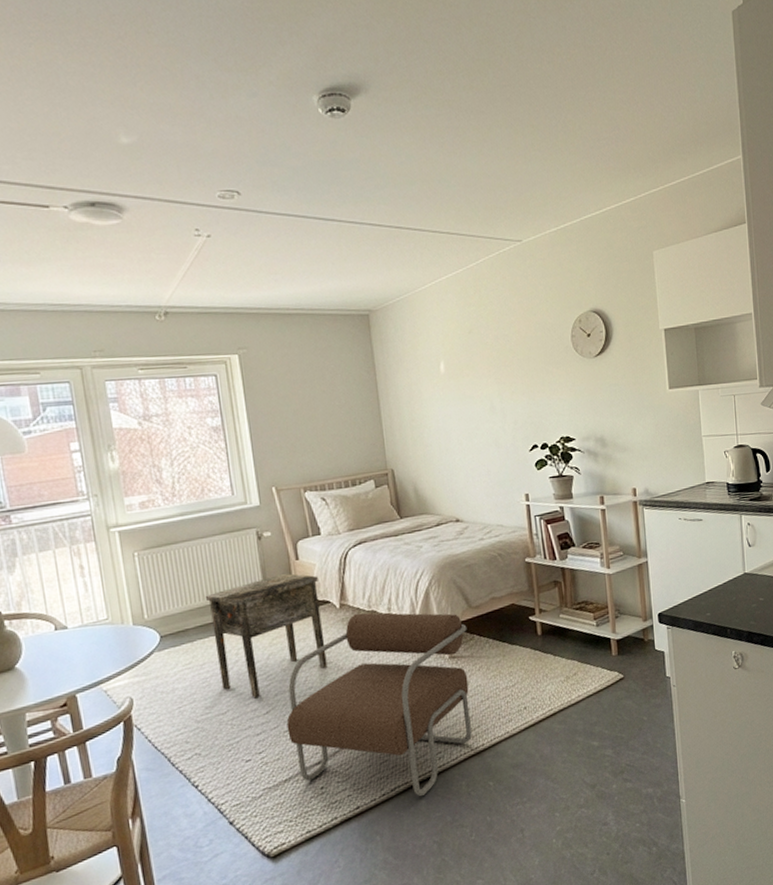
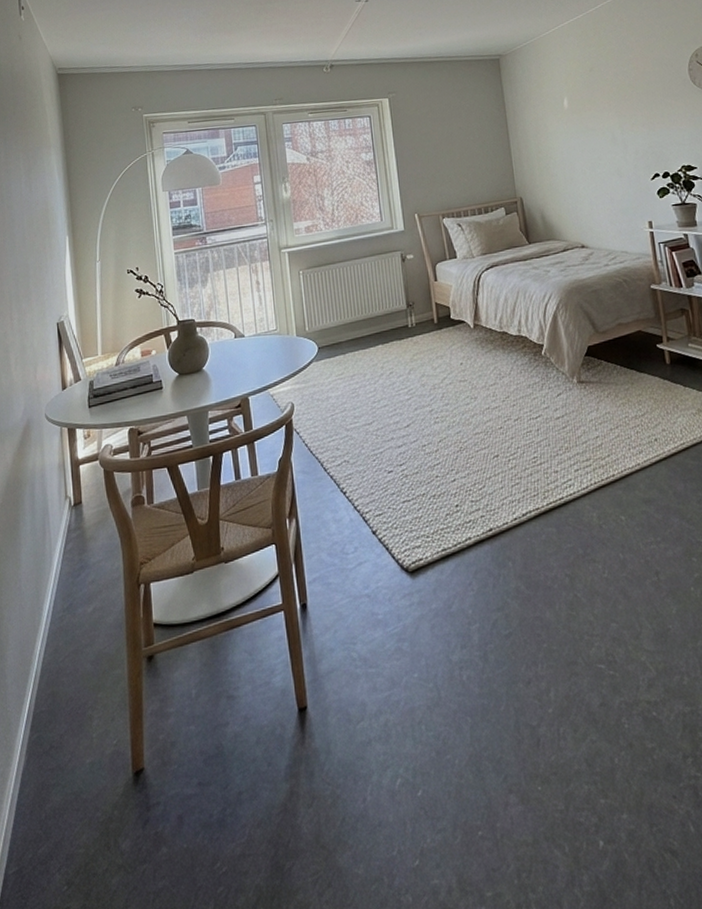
side table: present [205,573,328,698] -> none [356,293,463,411]
armchair: present [286,612,472,797] -> none [425,333,602,525]

